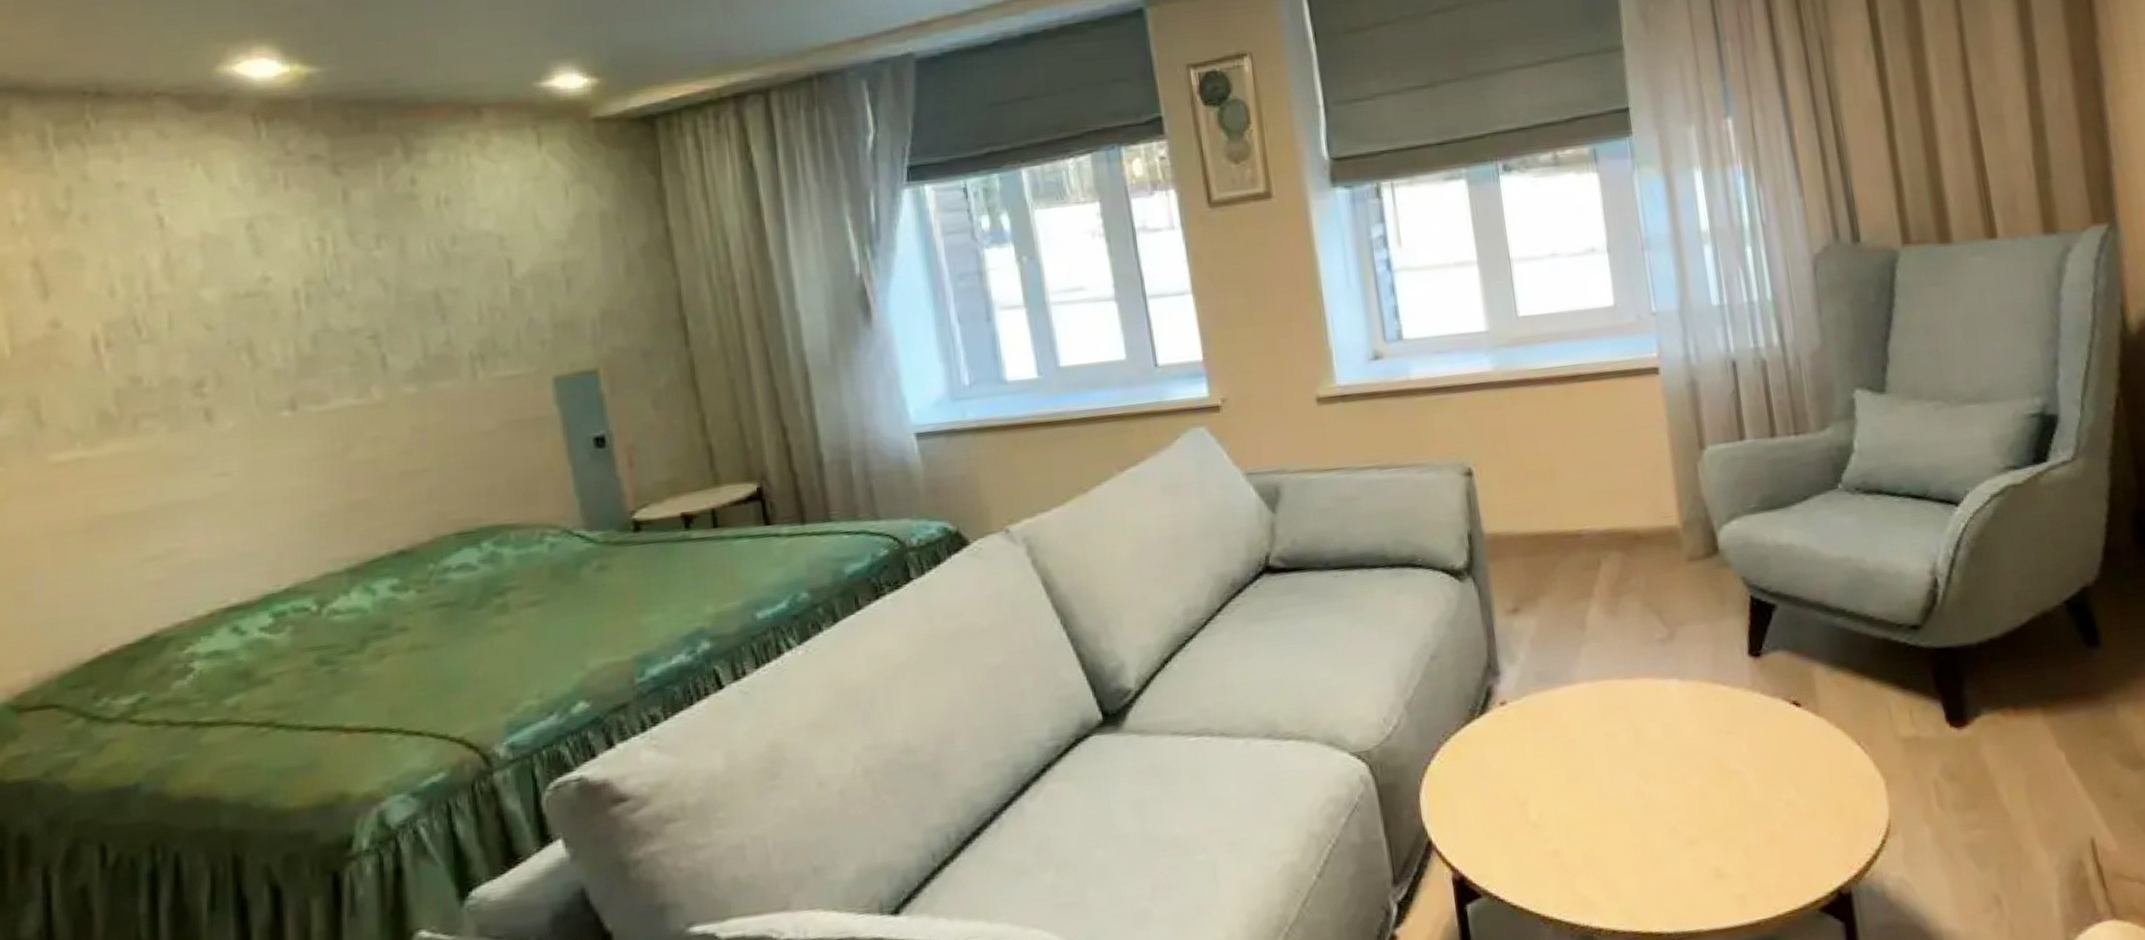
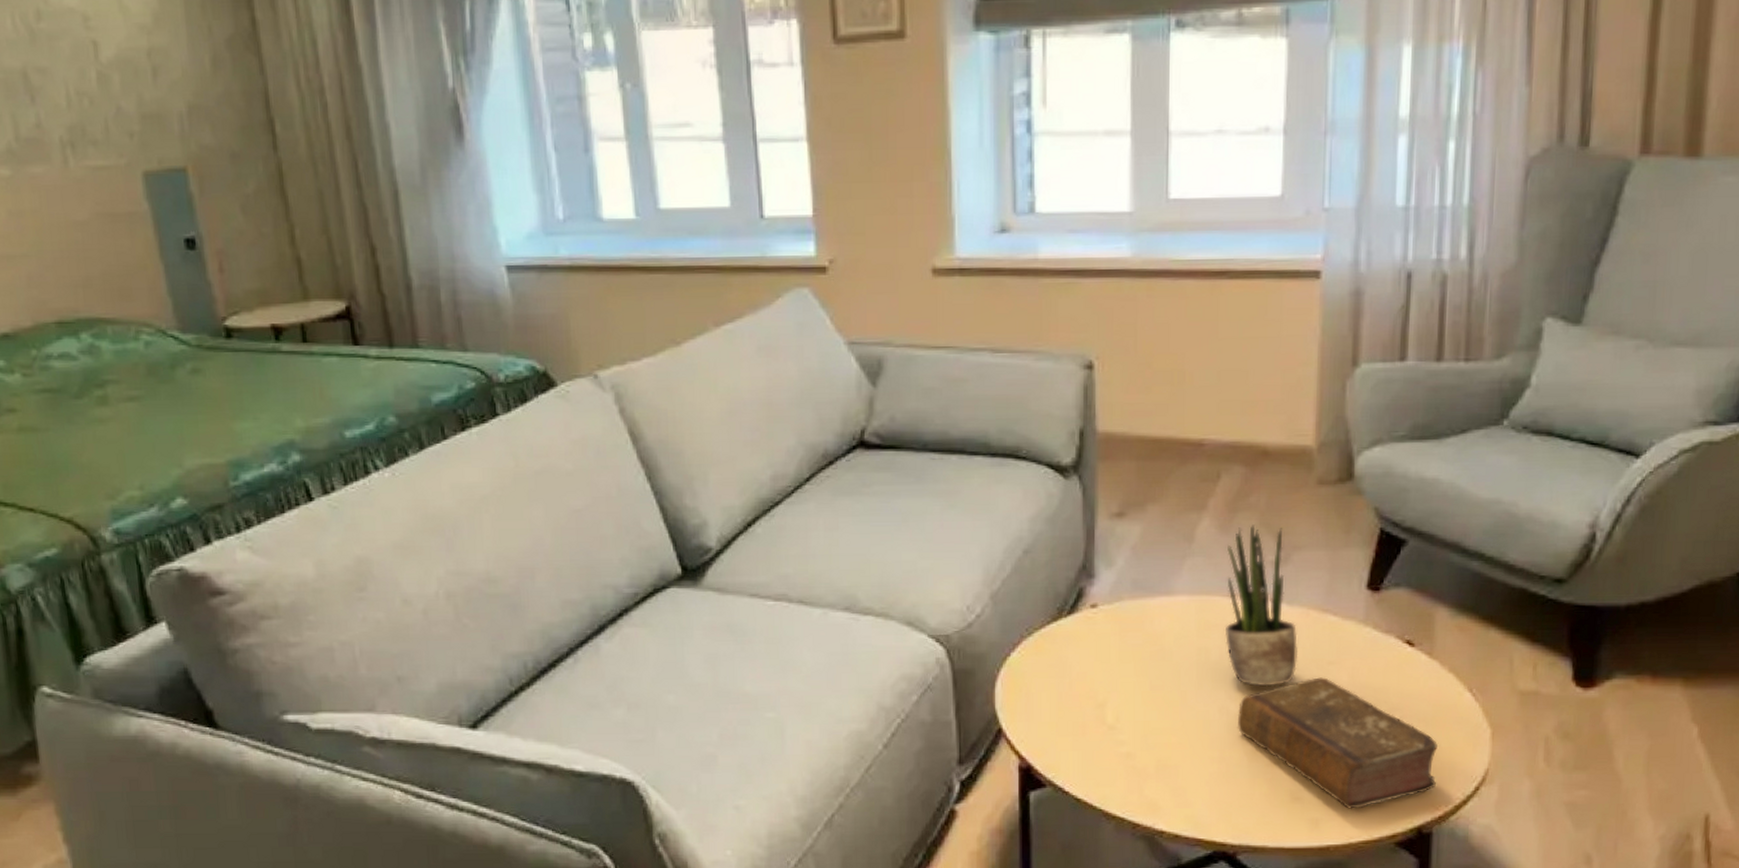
potted plant: none [1617,606,1699,765] -> present [1225,525,1298,687]
book: none [1652,747,1847,881] -> present [1238,677,1438,810]

